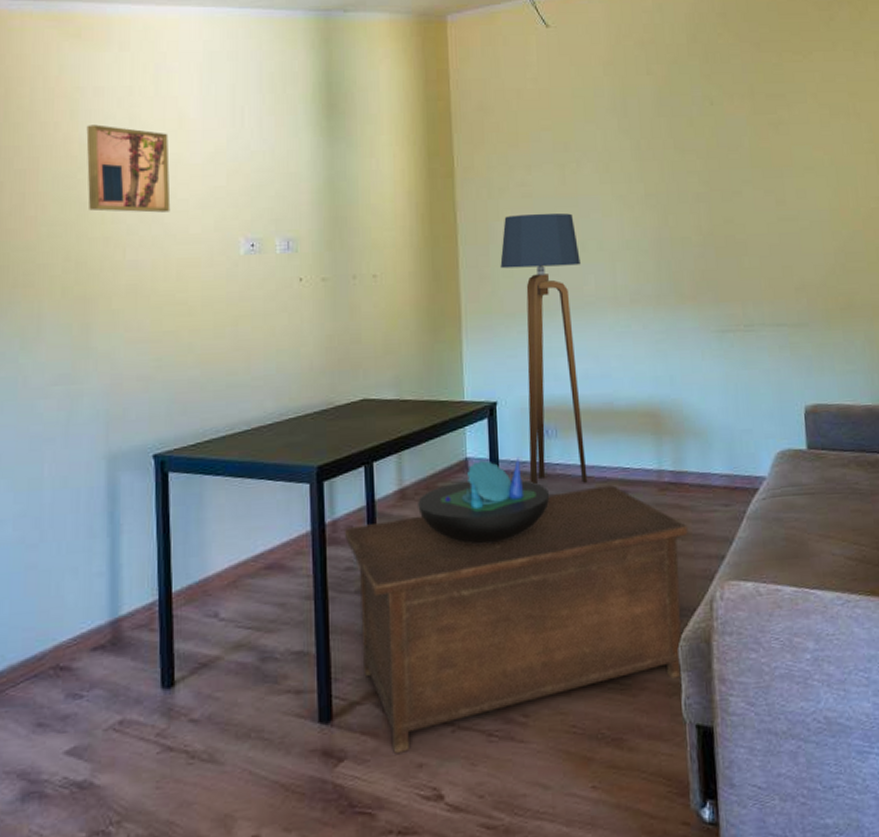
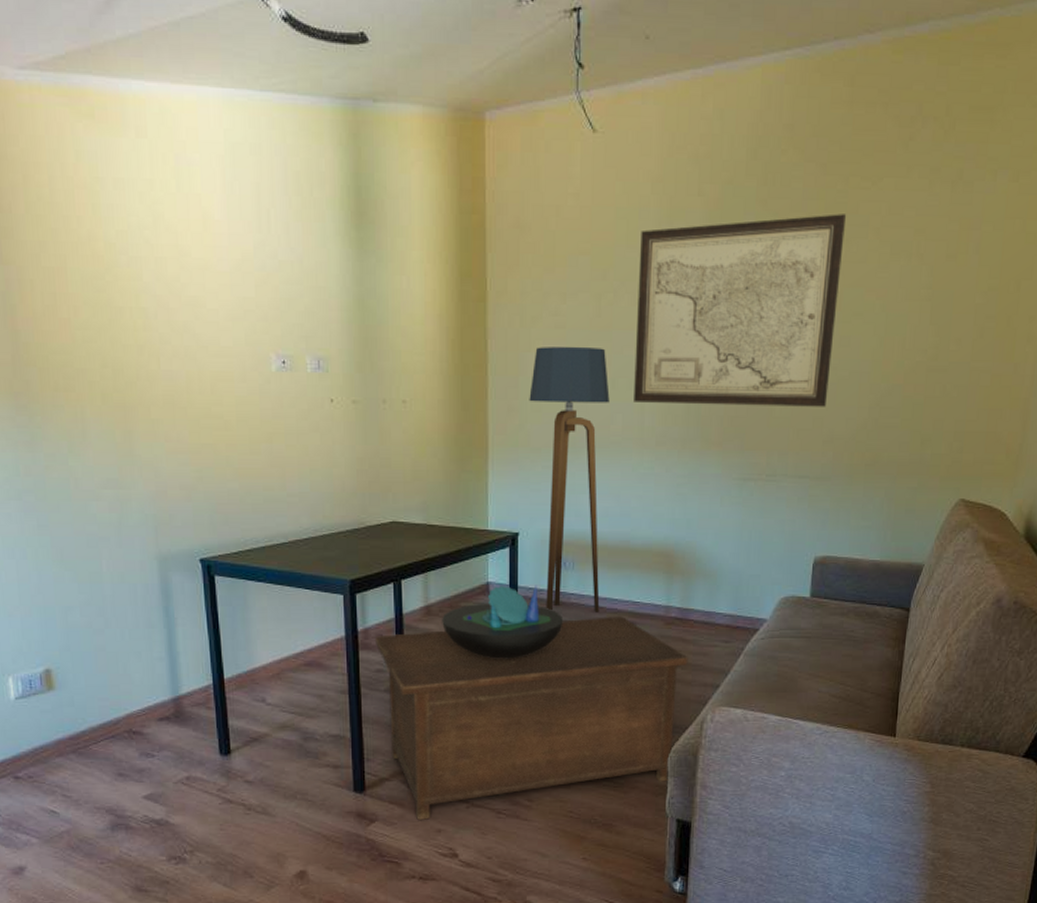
wall art: present [86,124,171,213] -> none [110,221,201,322]
wall art: none [597,83,793,263] -> present [634,214,847,407]

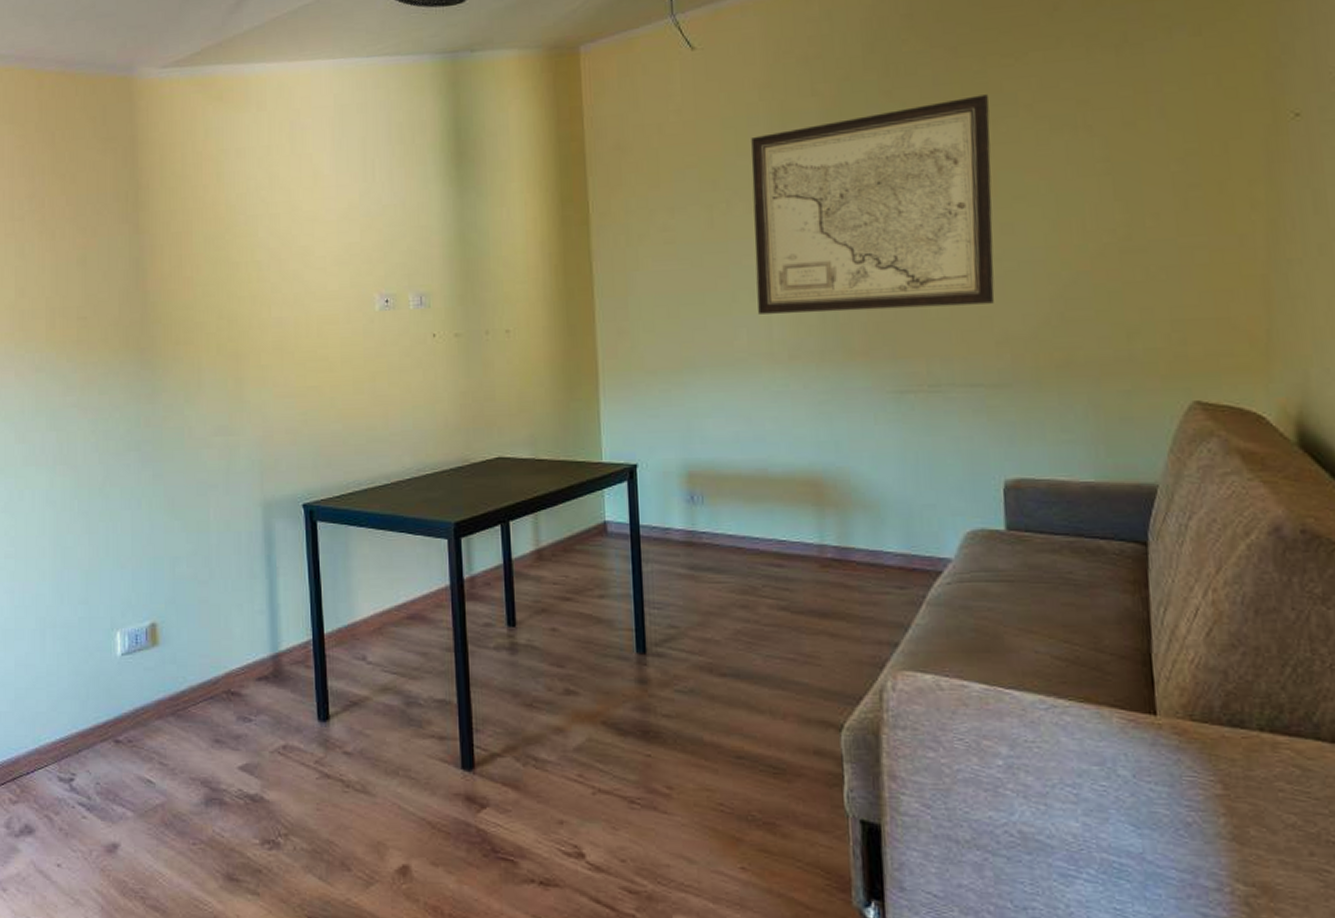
cabinet: present [374,617,688,820] -> none [481,558,855,807]
decorative bowl: present [442,585,563,659] -> none [555,523,696,611]
floor lamp: present [529,346,610,612] -> none [640,260,738,554]

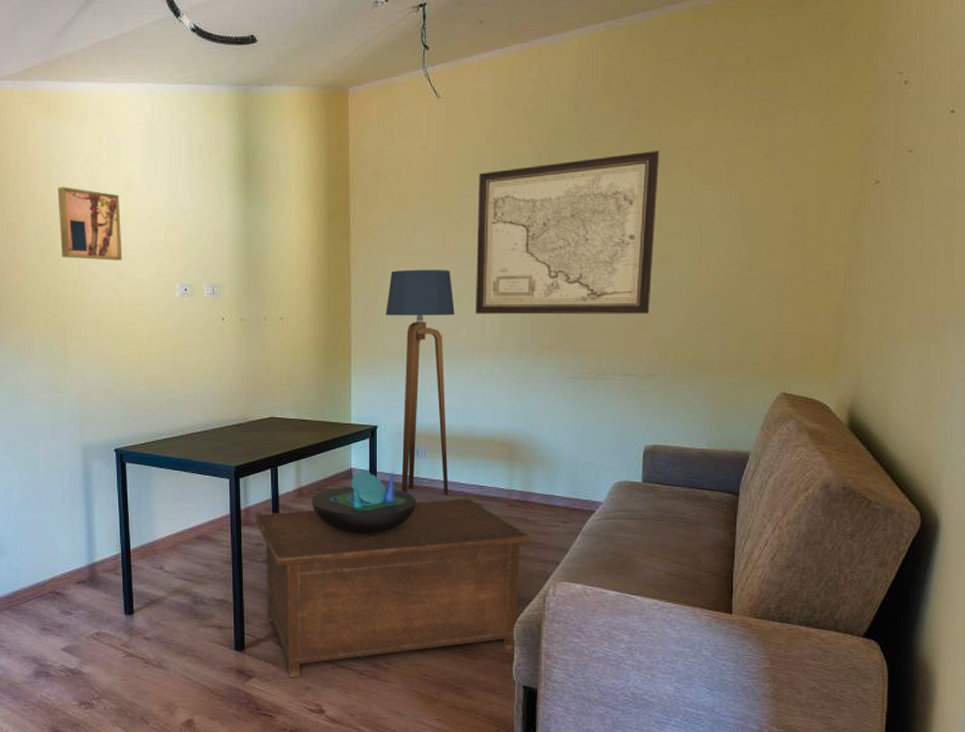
wall art: none [231,185,310,271] -> present [57,187,123,261]
cabinet: none [481,558,855,807] -> present [254,499,530,678]
decorative bowl: none [555,523,696,611] -> present [312,470,417,535]
floor lamp: none [640,260,738,554] -> present [386,269,455,495]

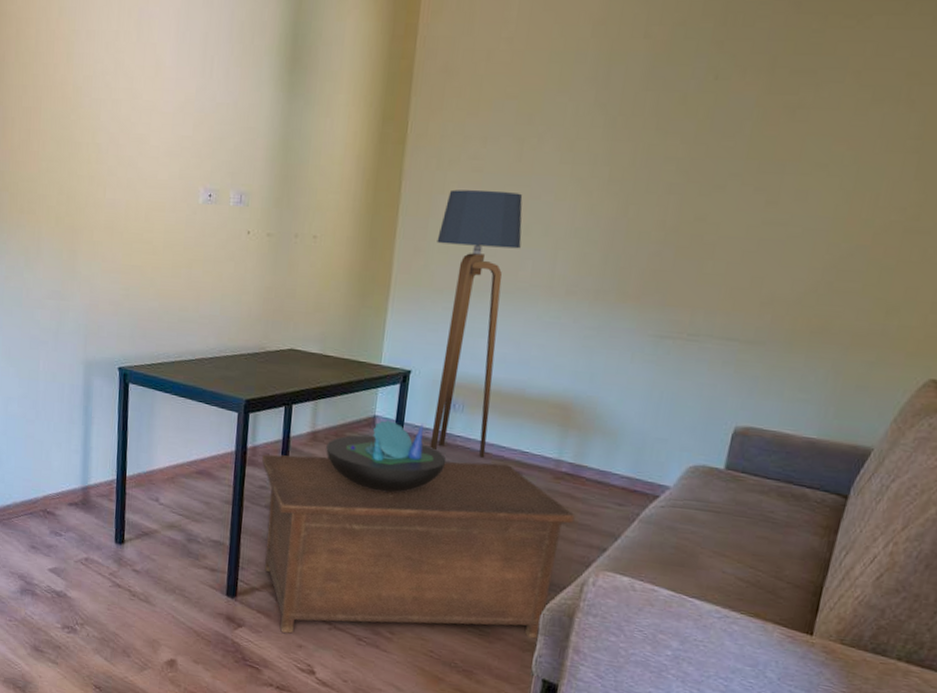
wall art: present [57,187,123,261] -> none [78,68,146,157]
wall art: present [476,151,660,315] -> none [547,56,821,266]

